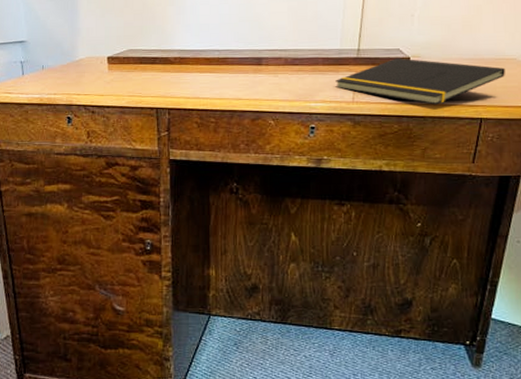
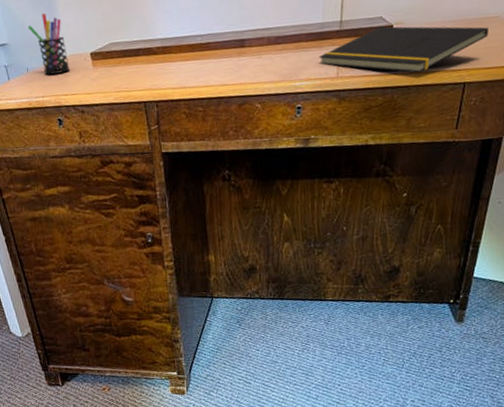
pen holder: none [48,16,85,74] -> present [27,13,70,75]

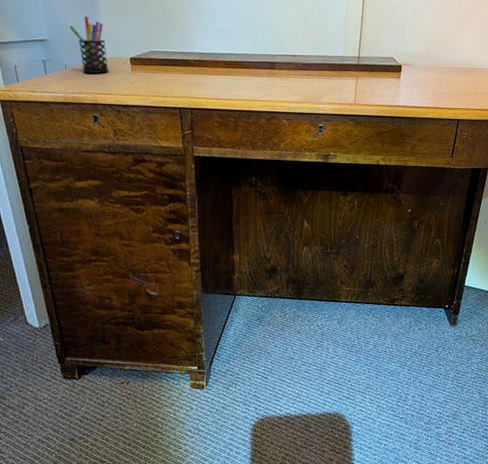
notepad: present [319,26,489,73] -> none [339,65,477,107]

